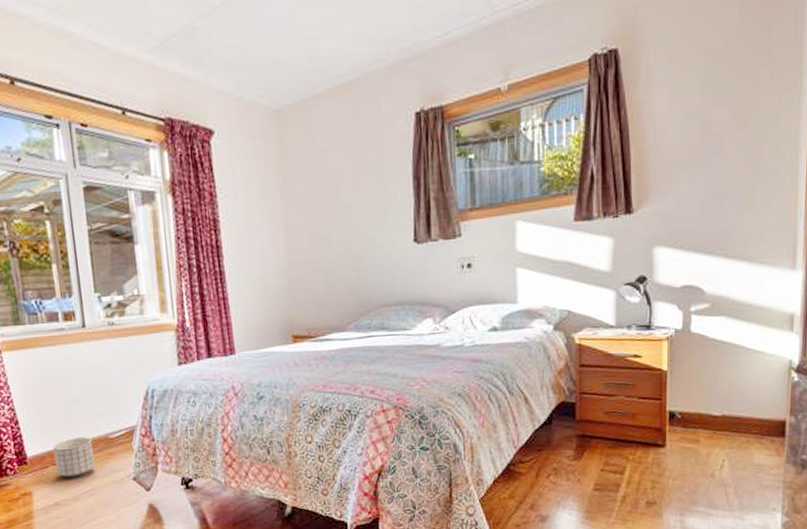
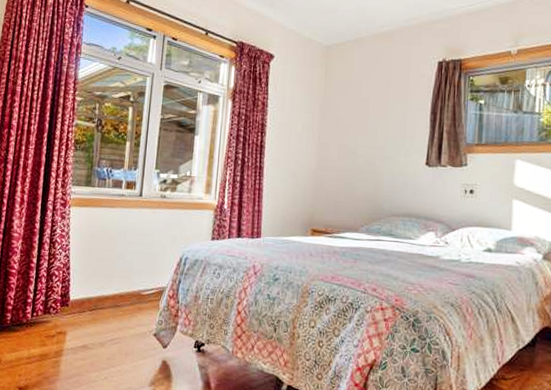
planter: present [52,437,96,478] -> none [91,289,127,325]

